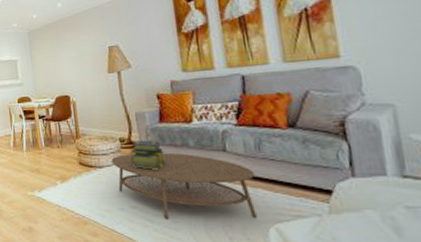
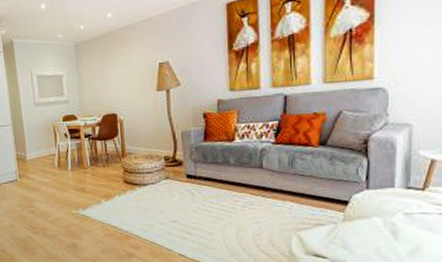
coffee table: present [111,152,257,219] -> none [155,170,286,231]
stack of books: present [129,140,166,170] -> none [173,158,207,186]

